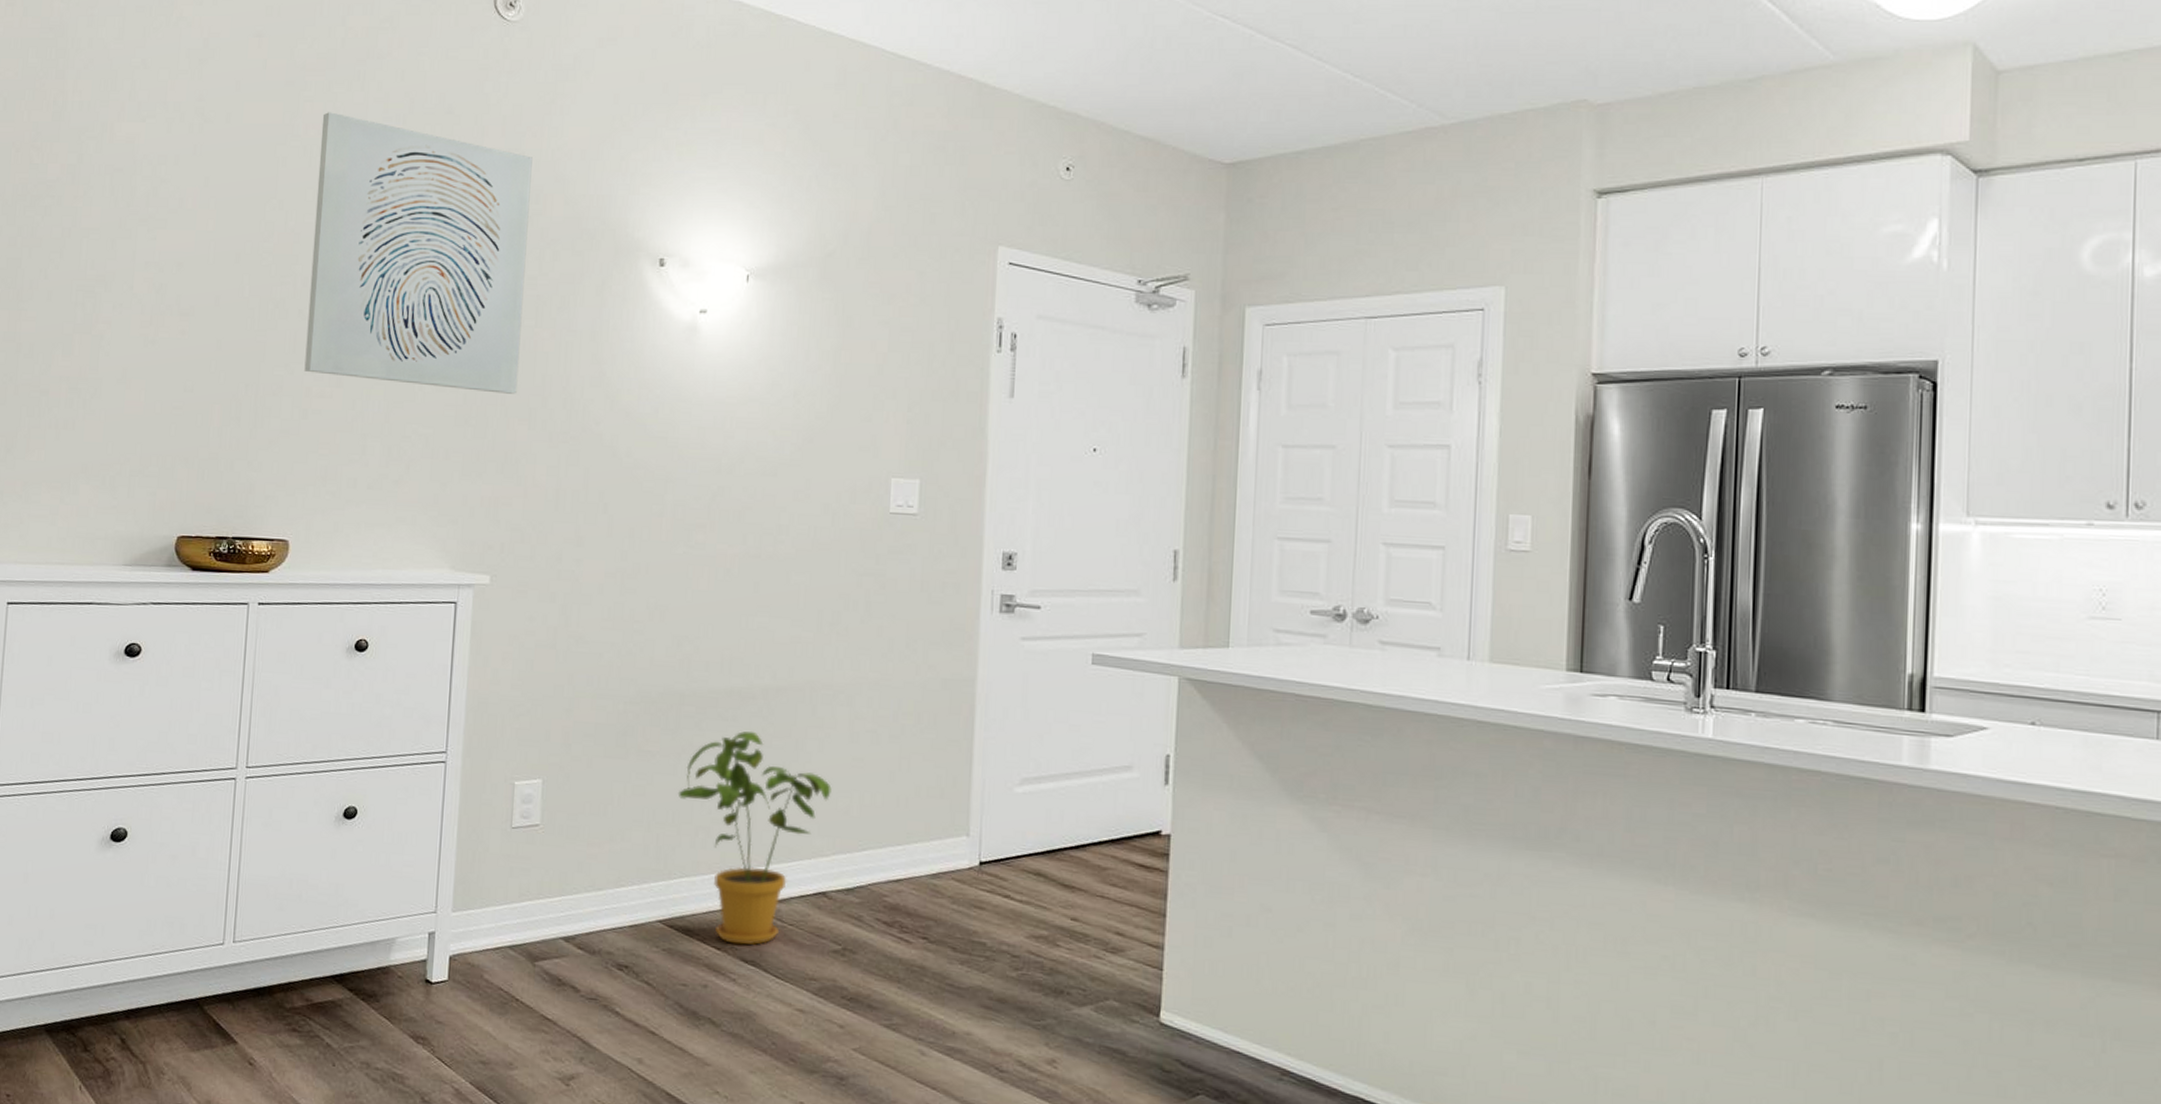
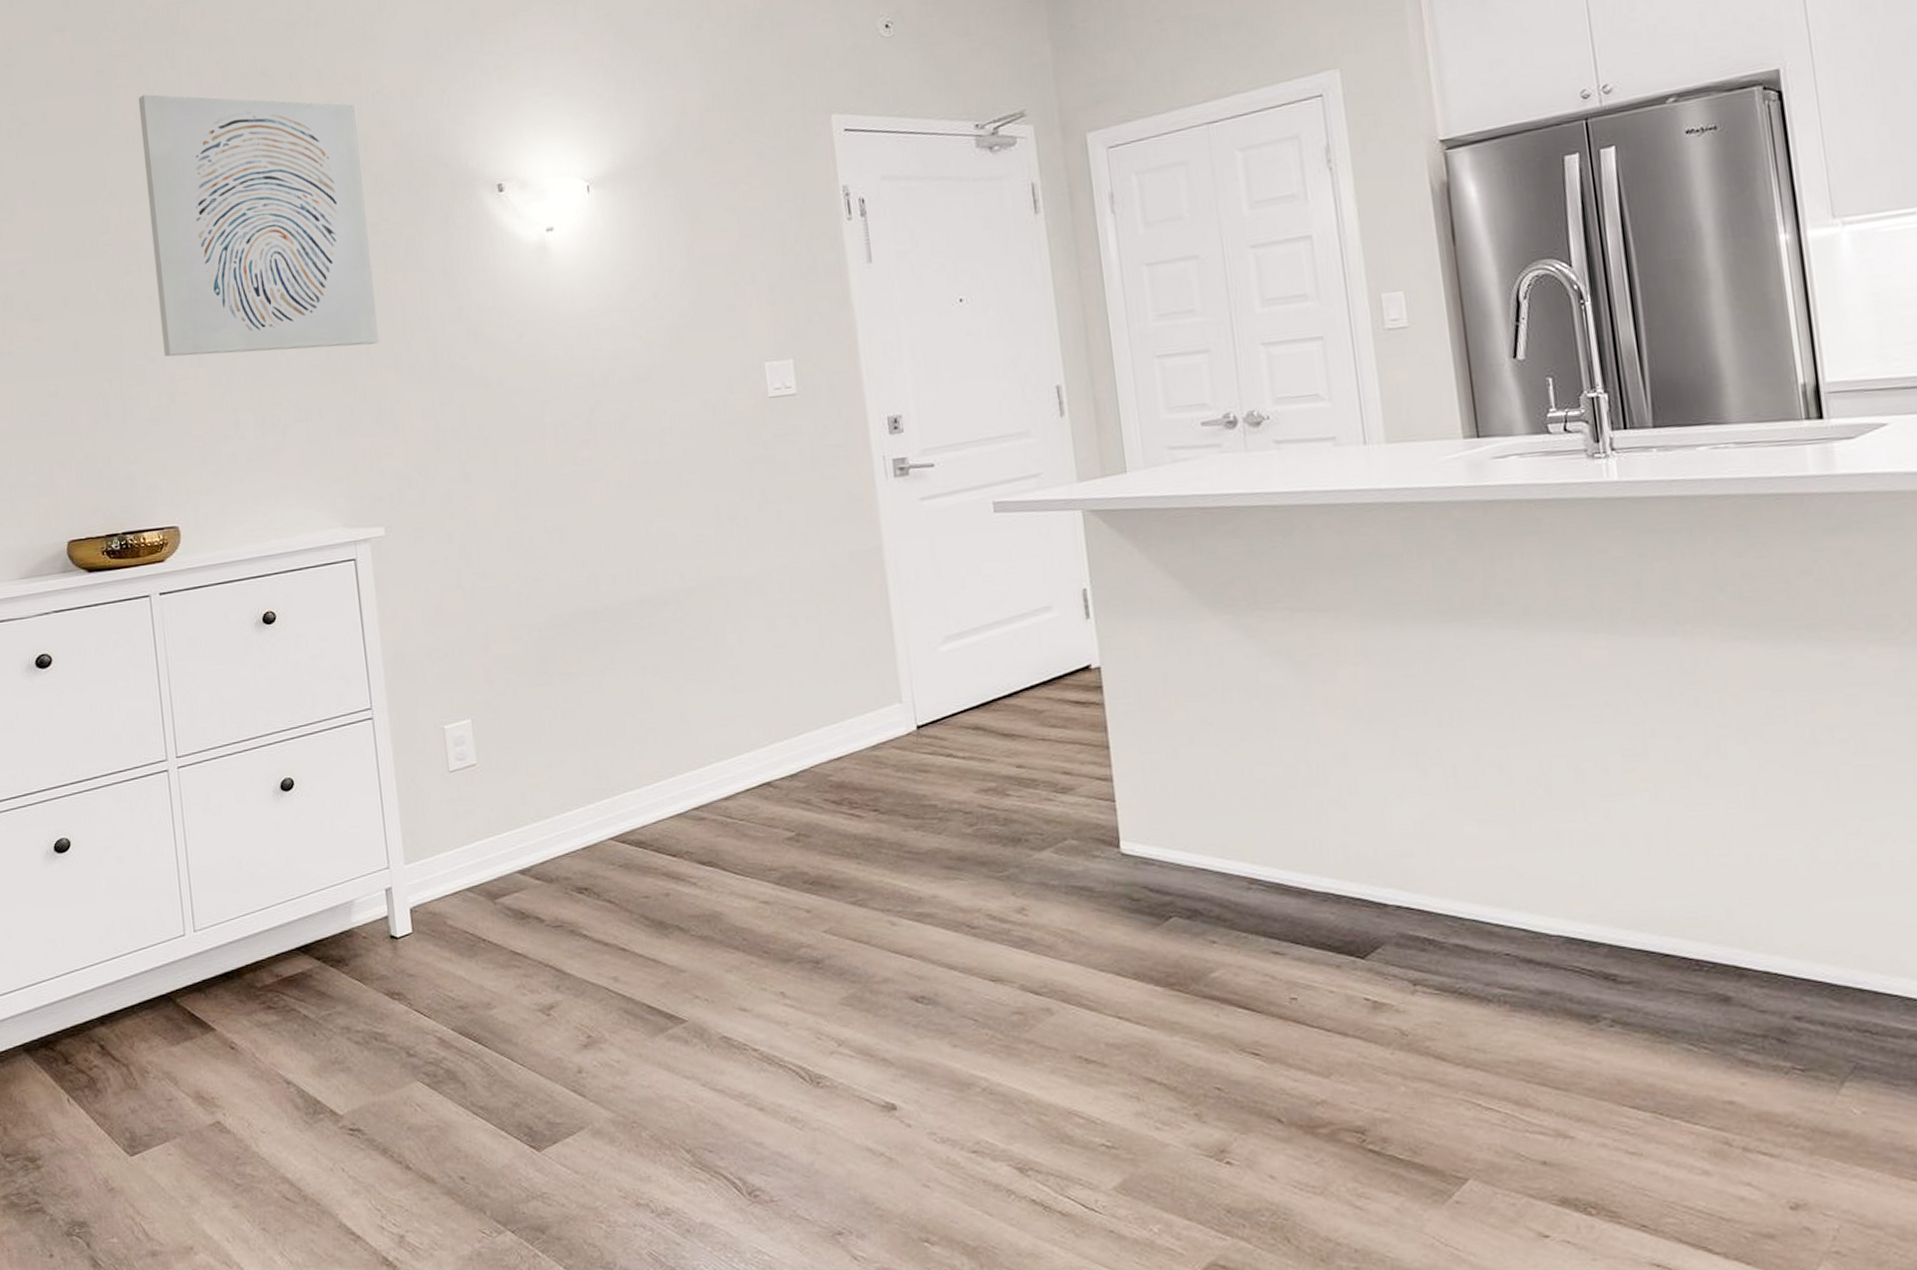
house plant: present [678,731,832,945] -> none [607,635,759,849]

